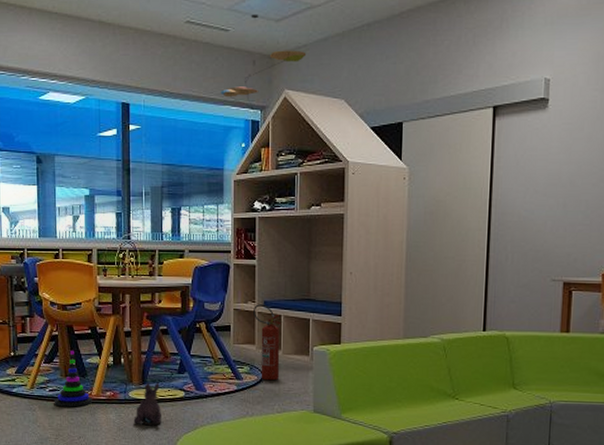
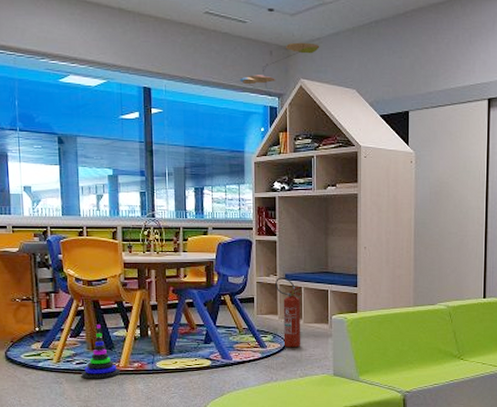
plush toy: present [133,382,161,426] -> none [161,352,189,394]

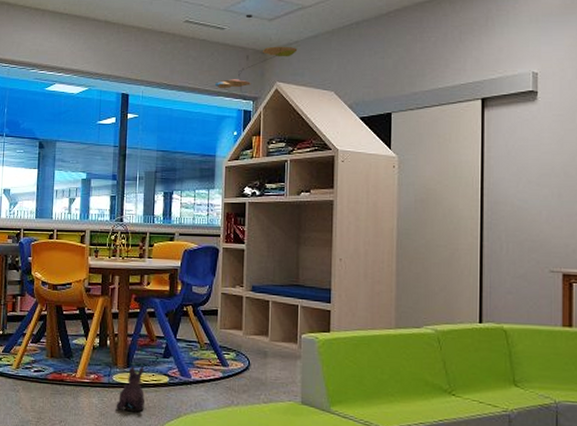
stacking toy: present [81,325,120,379] -> none [38,331,76,390]
plush toy: none [161,352,189,394] -> present [116,366,145,412]
fire extinguisher: present [276,277,302,348] -> none [241,289,270,369]

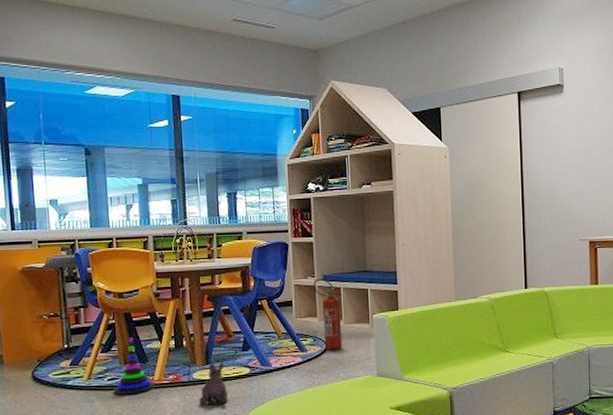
stacking toy: none [38,331,76,390] -> present [113,338,154,395]
ceiling mobile: present [214,15,298,104] -> none [269,14,349,103]
fire extinguisher: none [241,289,270,369] -> present [314,278,343,350]

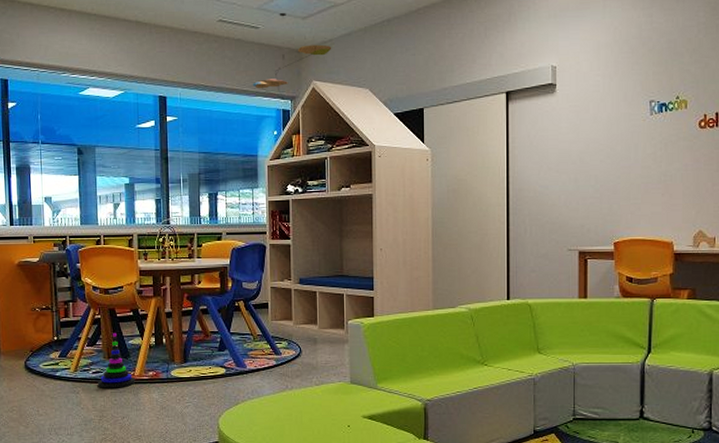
plush toy: present [199,361,228,405] -> none [176,360,203,403]
ceiling mobile: none [269,14,349,103] -> present [252,13,332,104]
fire extinguisher: present [314,278,343,350] -> none [290,282,317,355]

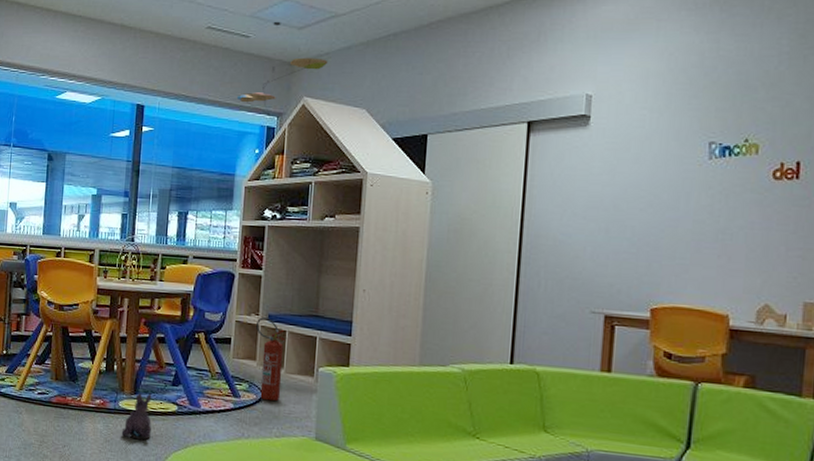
stacking toy: present [97,333,135,388] -> none [41,353,81,413]
plush toy: none [176,360,203,403] -> present [121,393,152,440]
fire extinguisher: none [290,282,317,355] -> present [256,317,286,401]

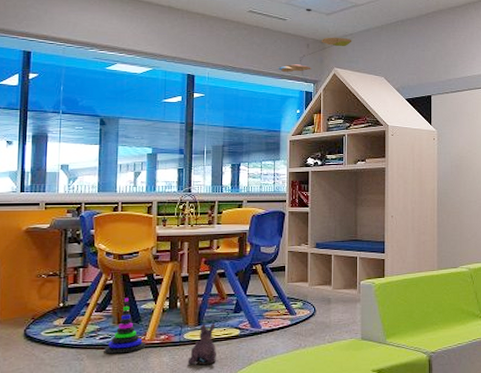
stacking toy: none [41,353,81,413] -> present [104,298,145,354]
fire extinguisher: present [256,317,286,401] -> none [307,246,332,314]

